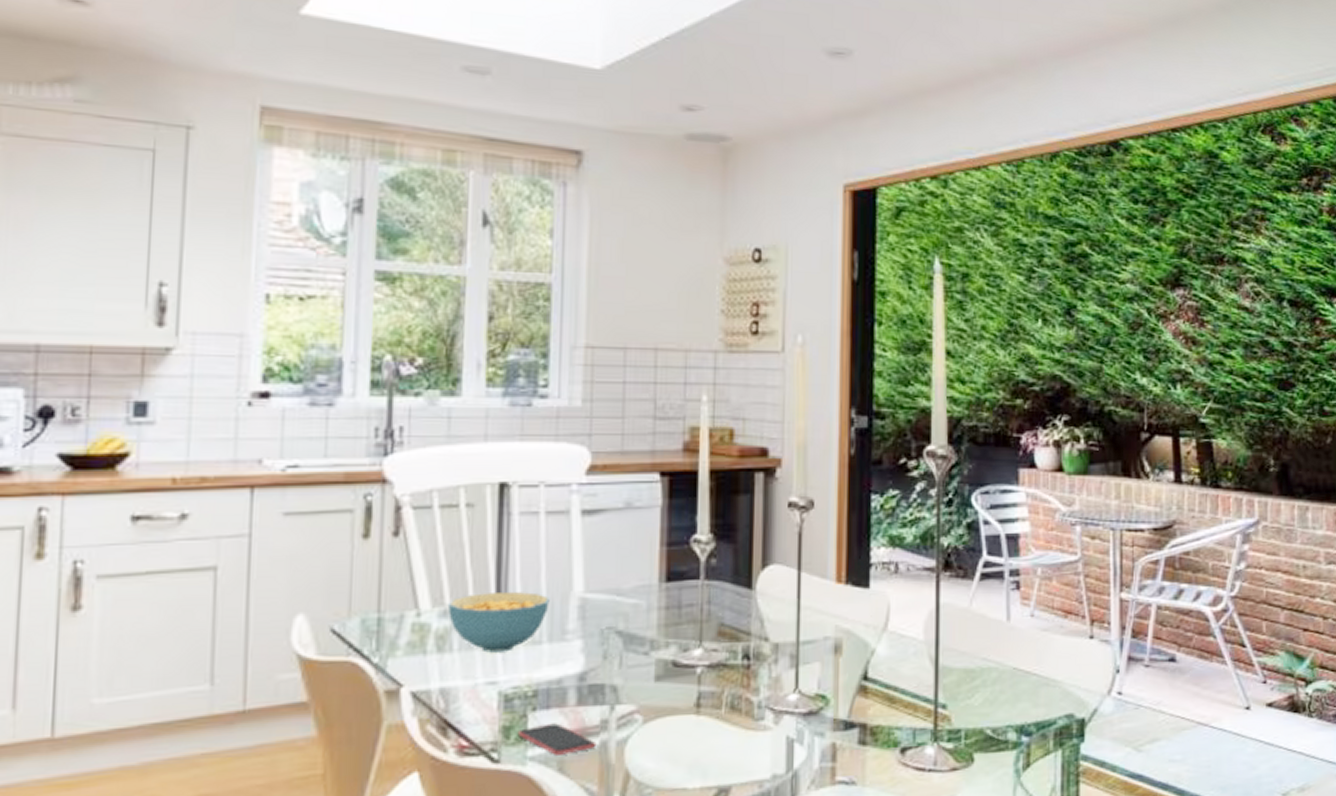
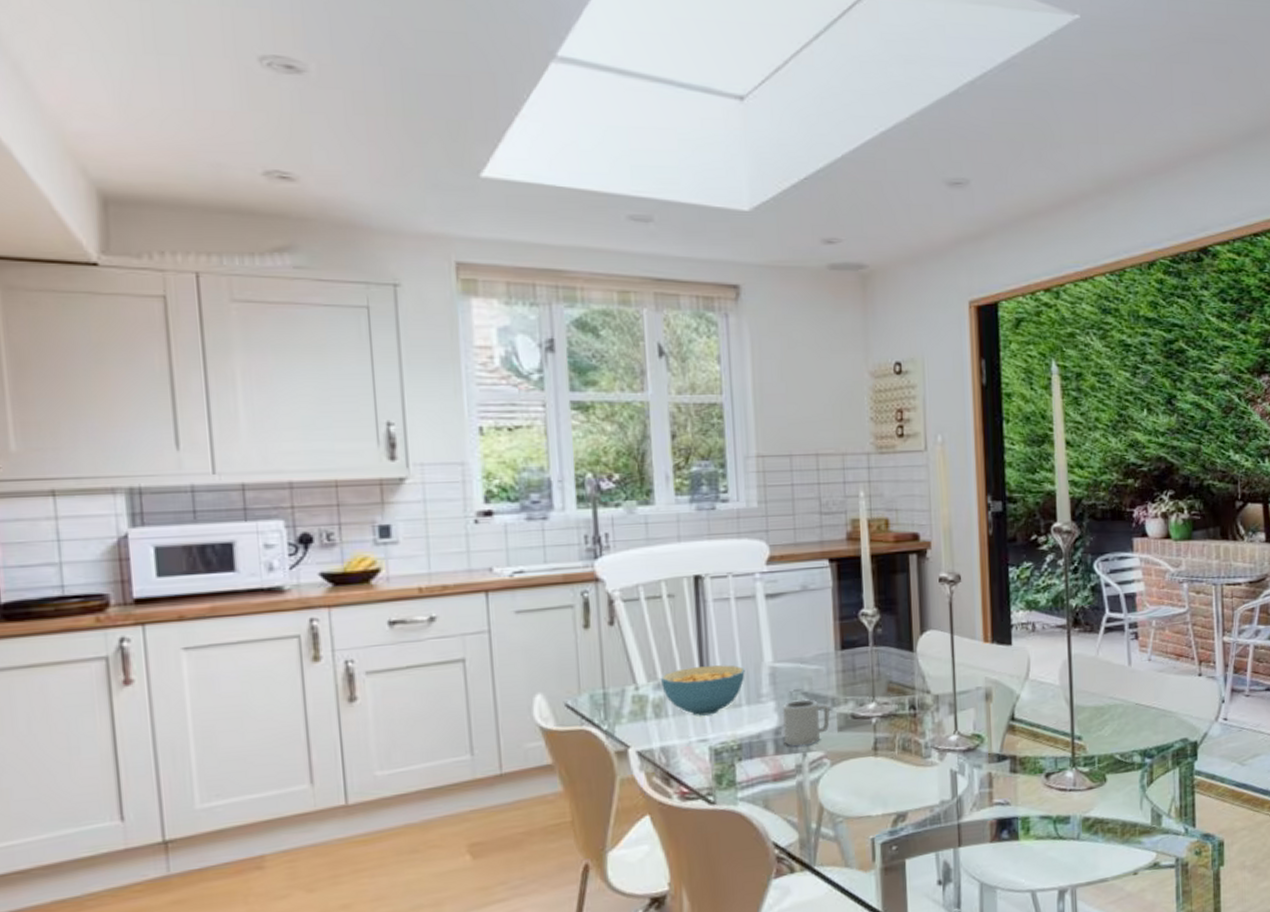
smartphone: present [517,723,597,755] -> none [728,769,794,796]
cup: none [588,638,647,697] -> present [781,698,830,747]

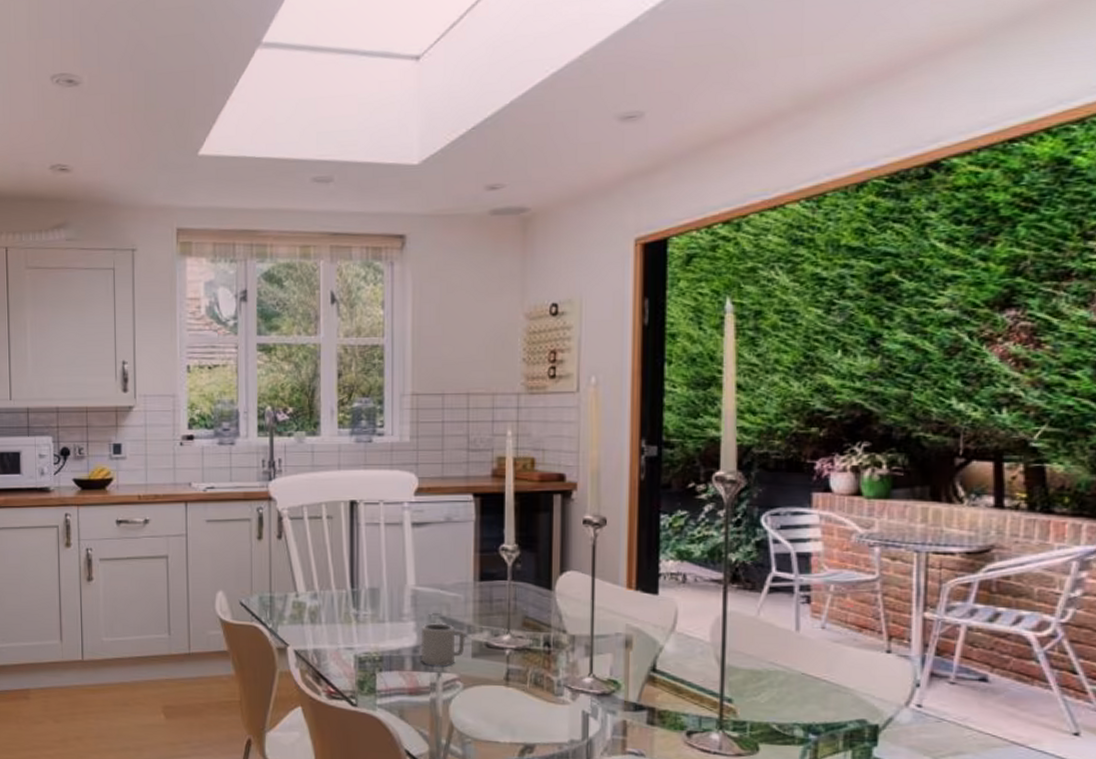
cereal bowl: present [660,665,745,716] -> none [316,582,390,627]

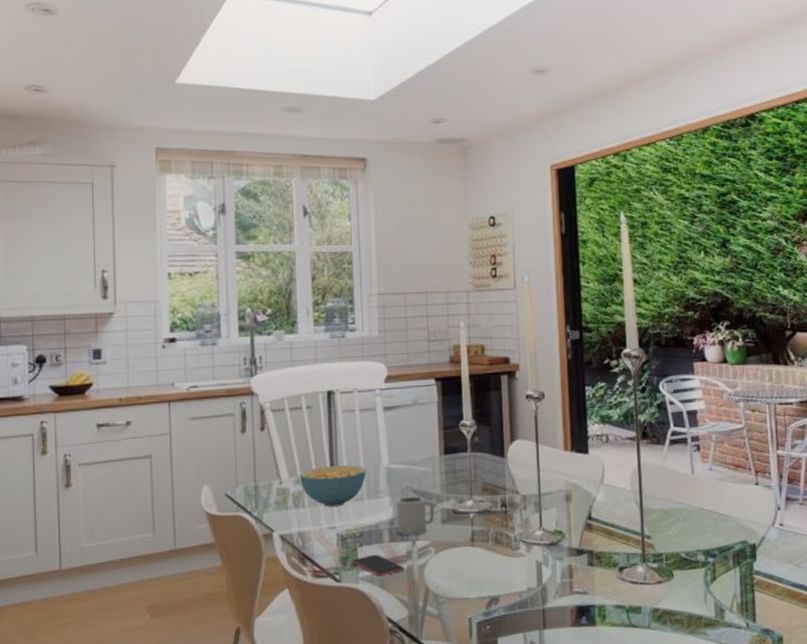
cereal bowl: none [316,582,390,627] -> present [299,465,366,507]
smartphone: none [369,682,428,706] -> present [351,554,405,576]

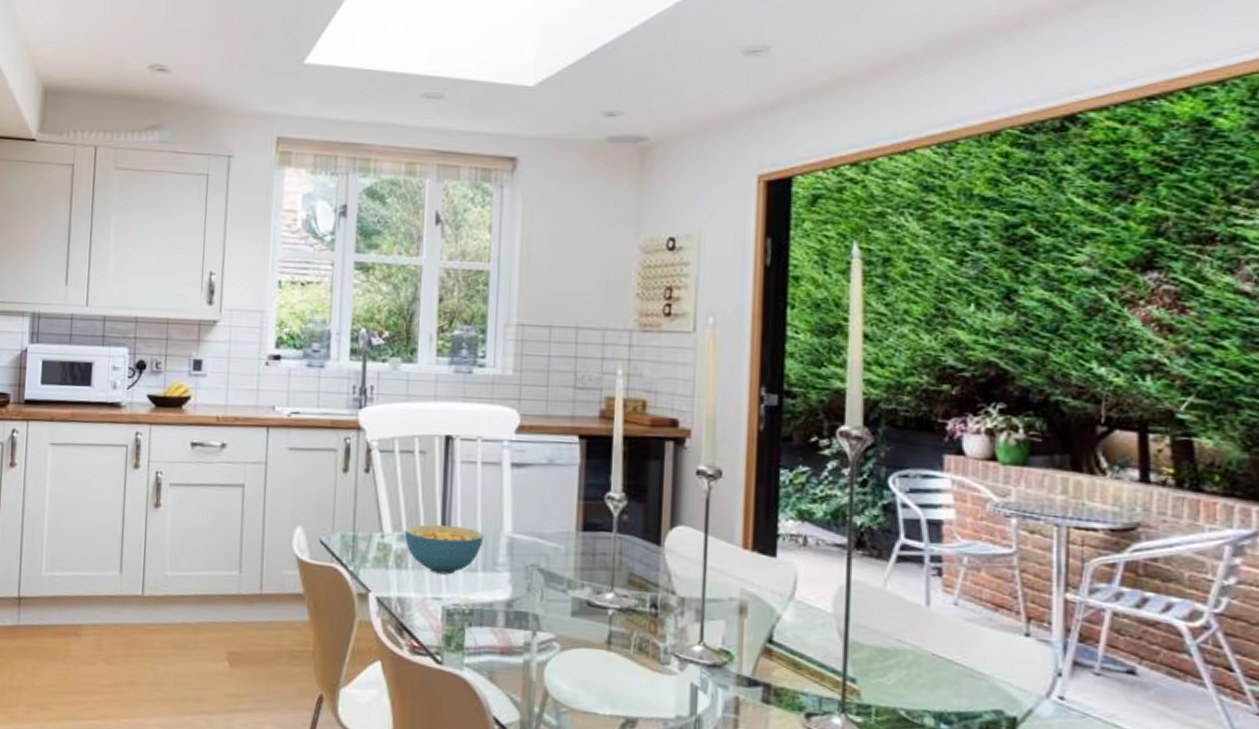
smartphone: present [351,554,405,576] -> none [457,638,521,667]
cup: present [395,495,435,536] -> none [514,574,565,624]

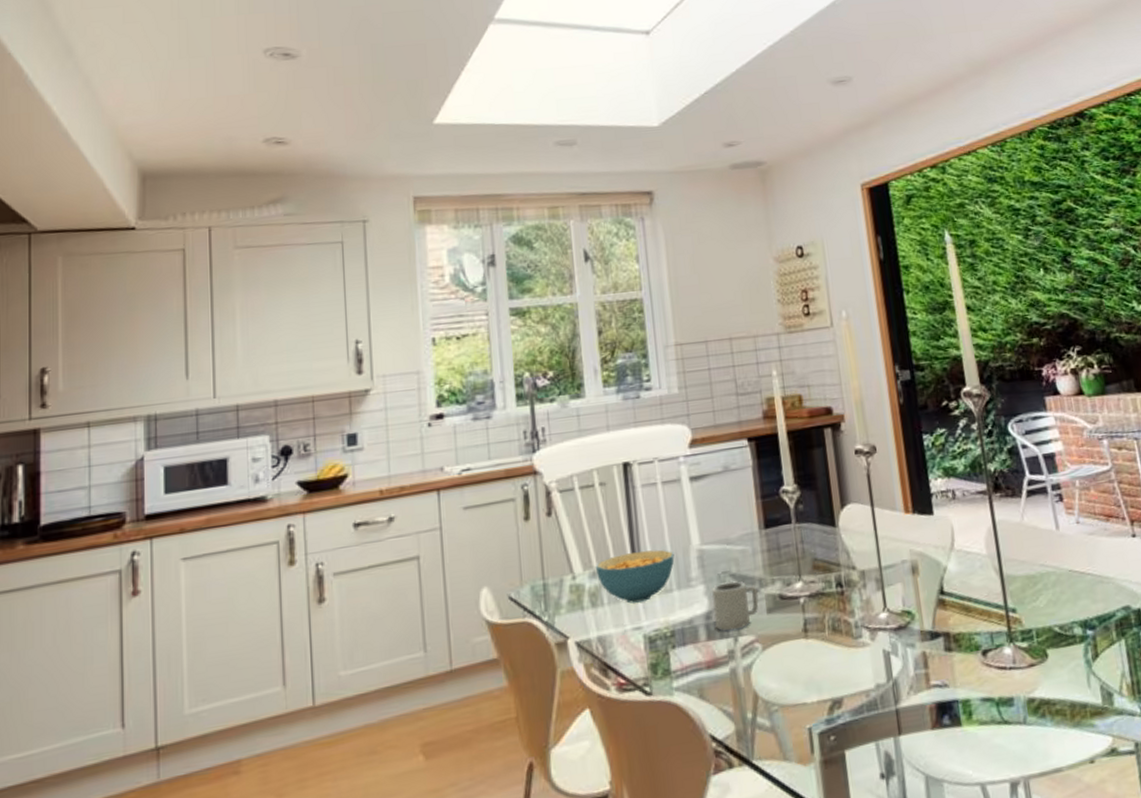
cup: none [514,574,565,624] -> present [711,580,759,631]

